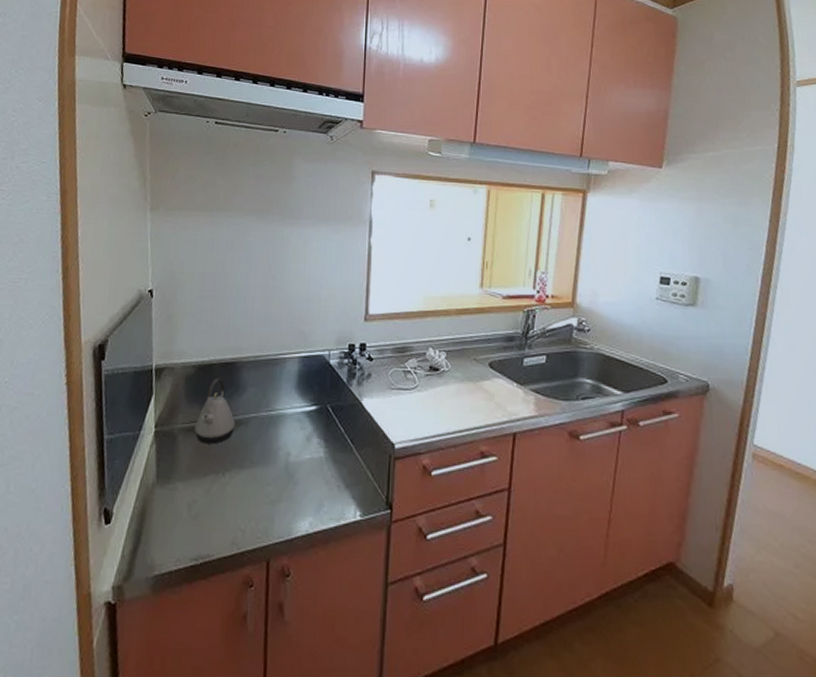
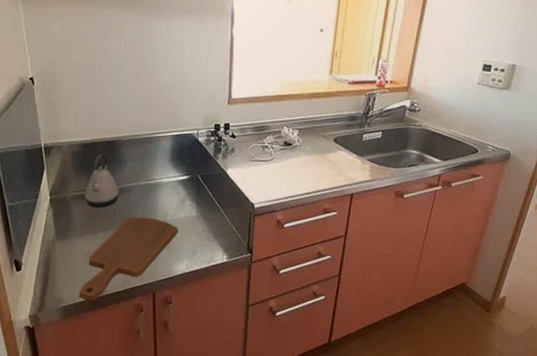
cutting board: none [175,457,302,569] -> present [79,217,179,301]

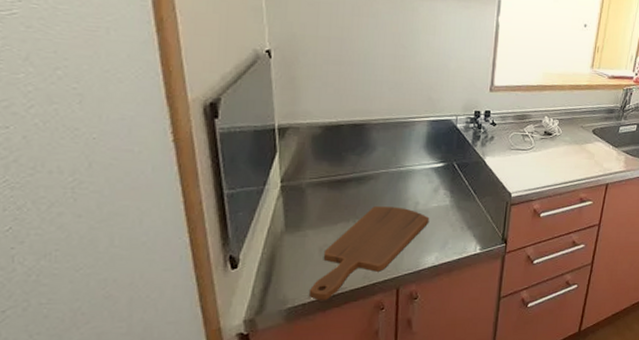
kettle: present [84,154,120,208] -> none [323,137,366,196]

